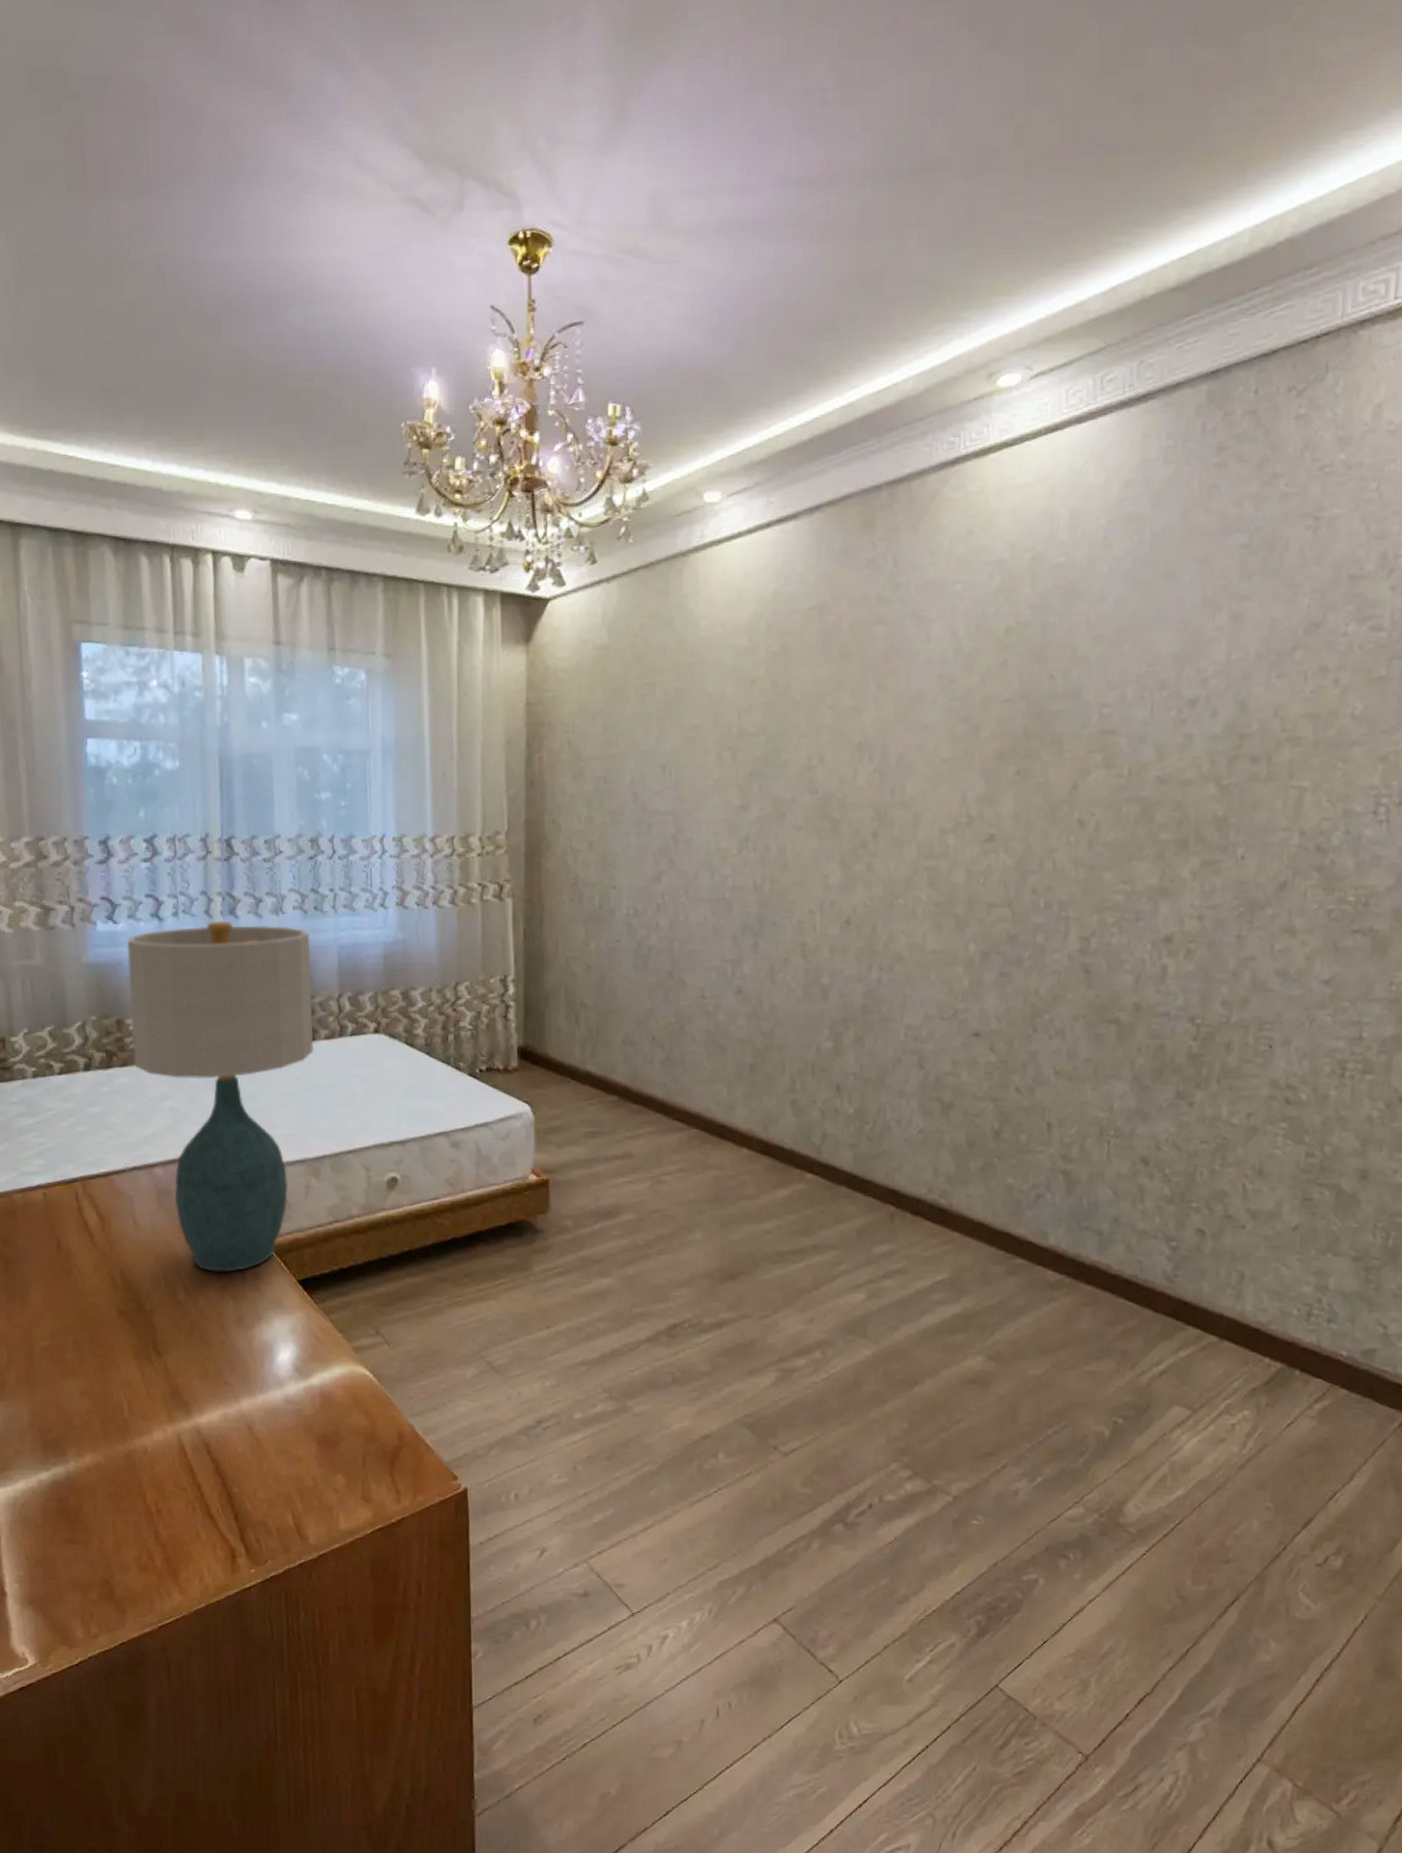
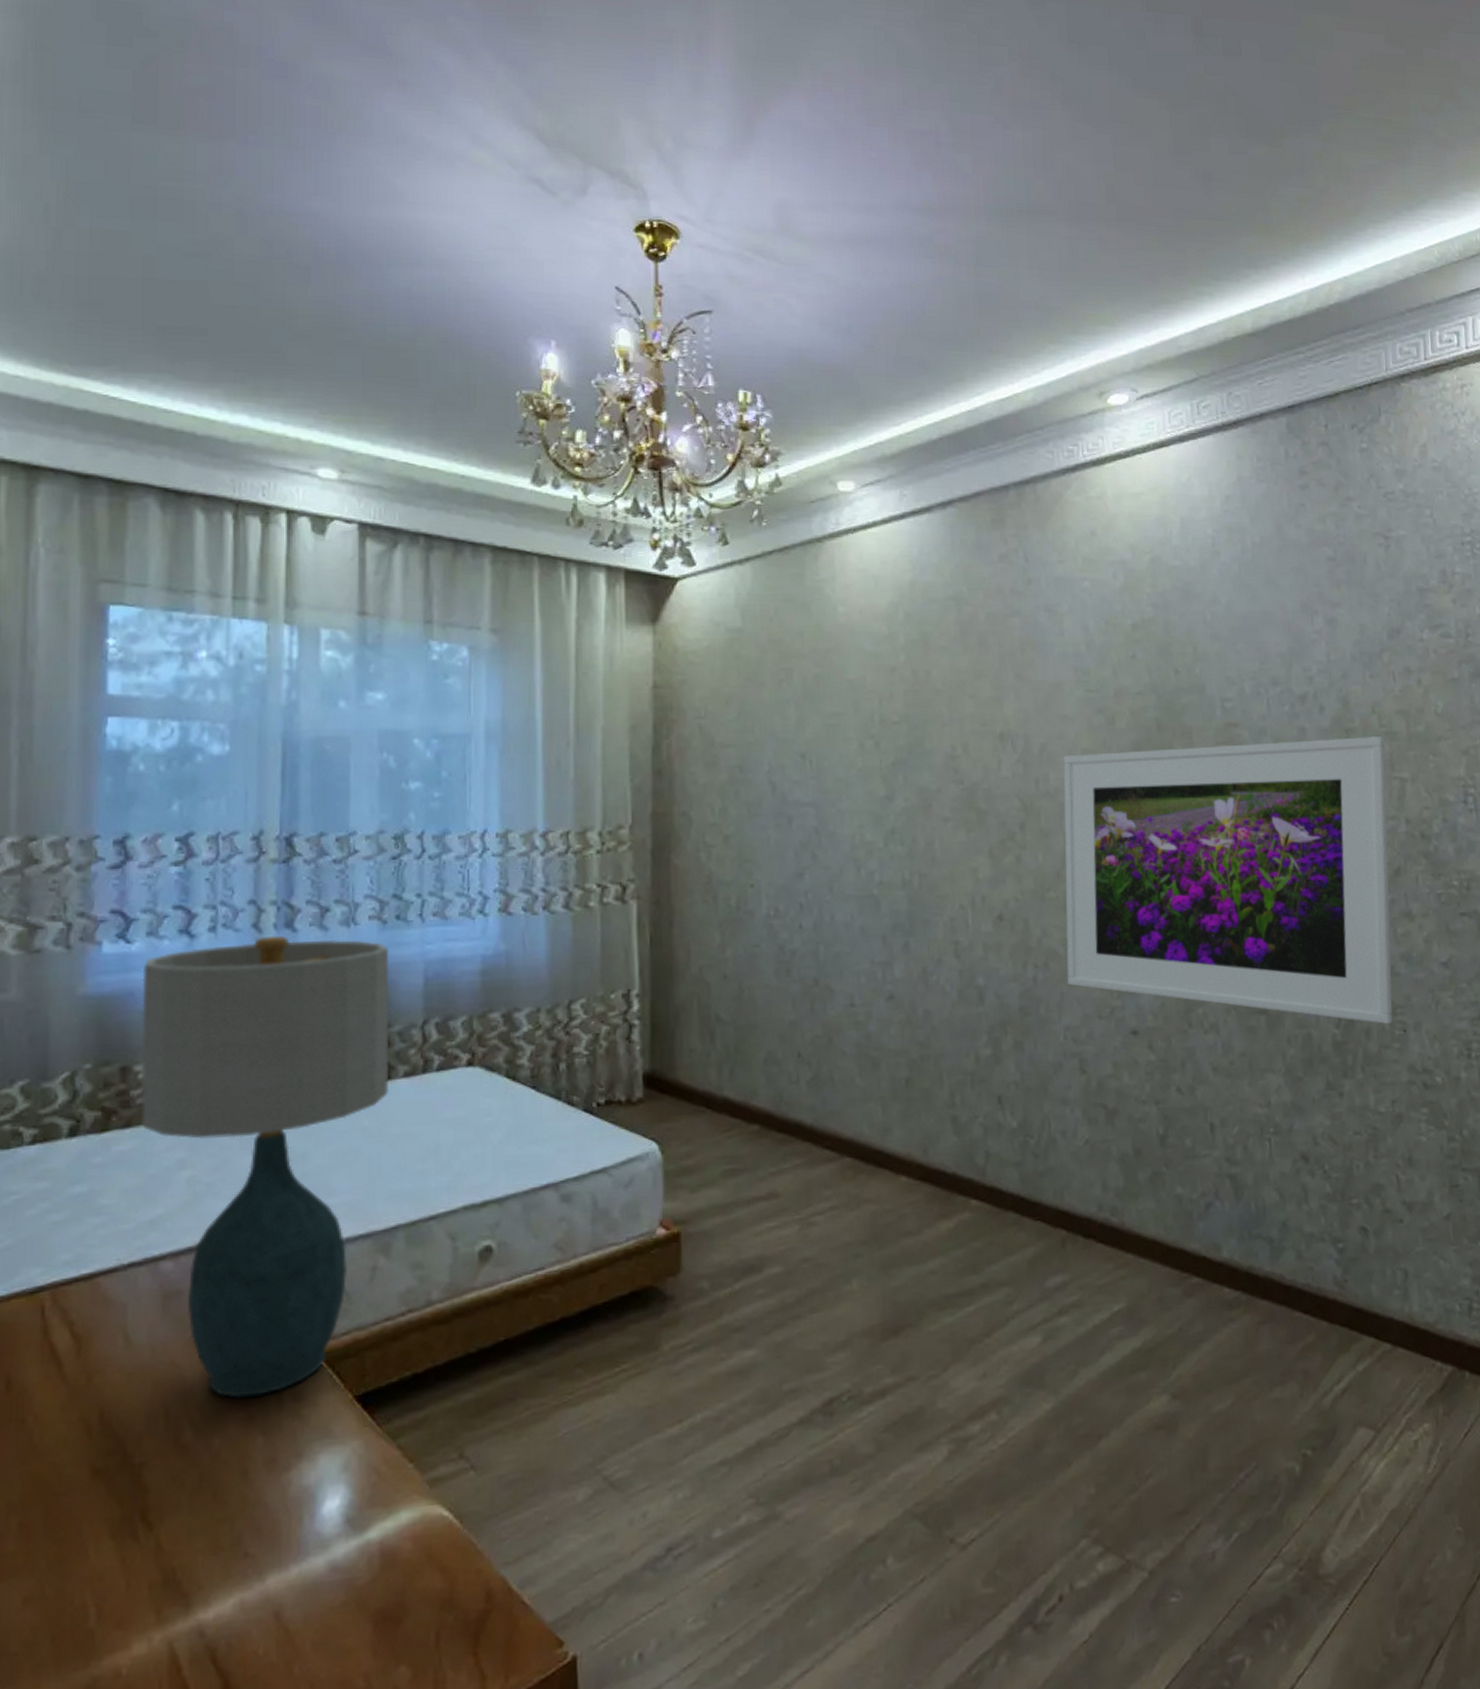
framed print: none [912,742,1286,1040] -> present [1063,736,1393,1025]

